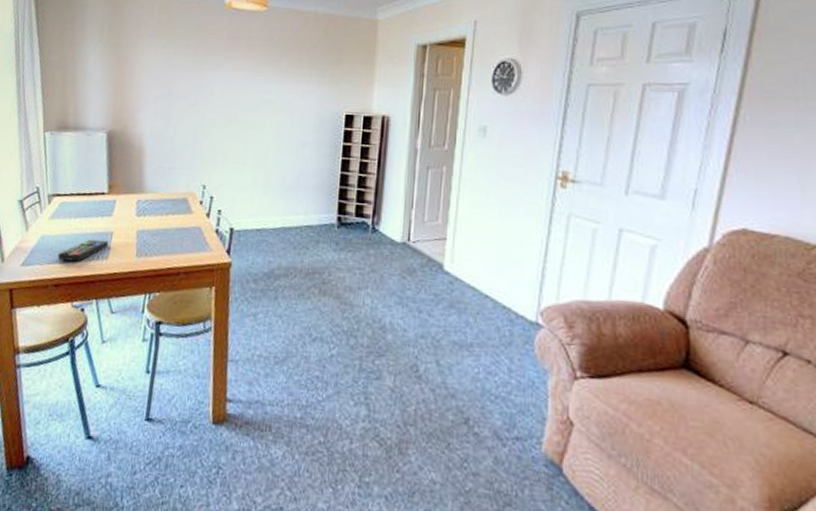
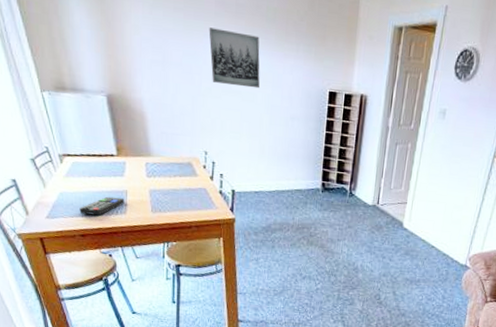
wall art: none [217,61,270,116] -> present [209,27,260,89]

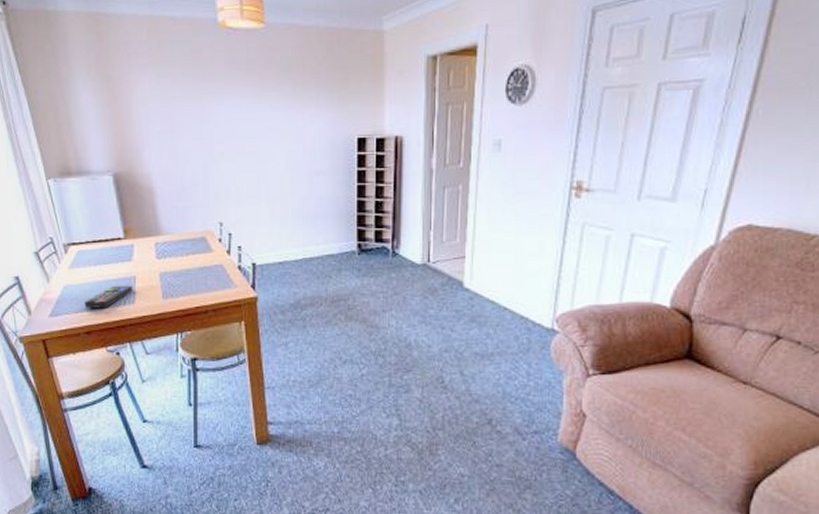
wall art: present [209,27,260,89] -> none [219,88,277,146]

